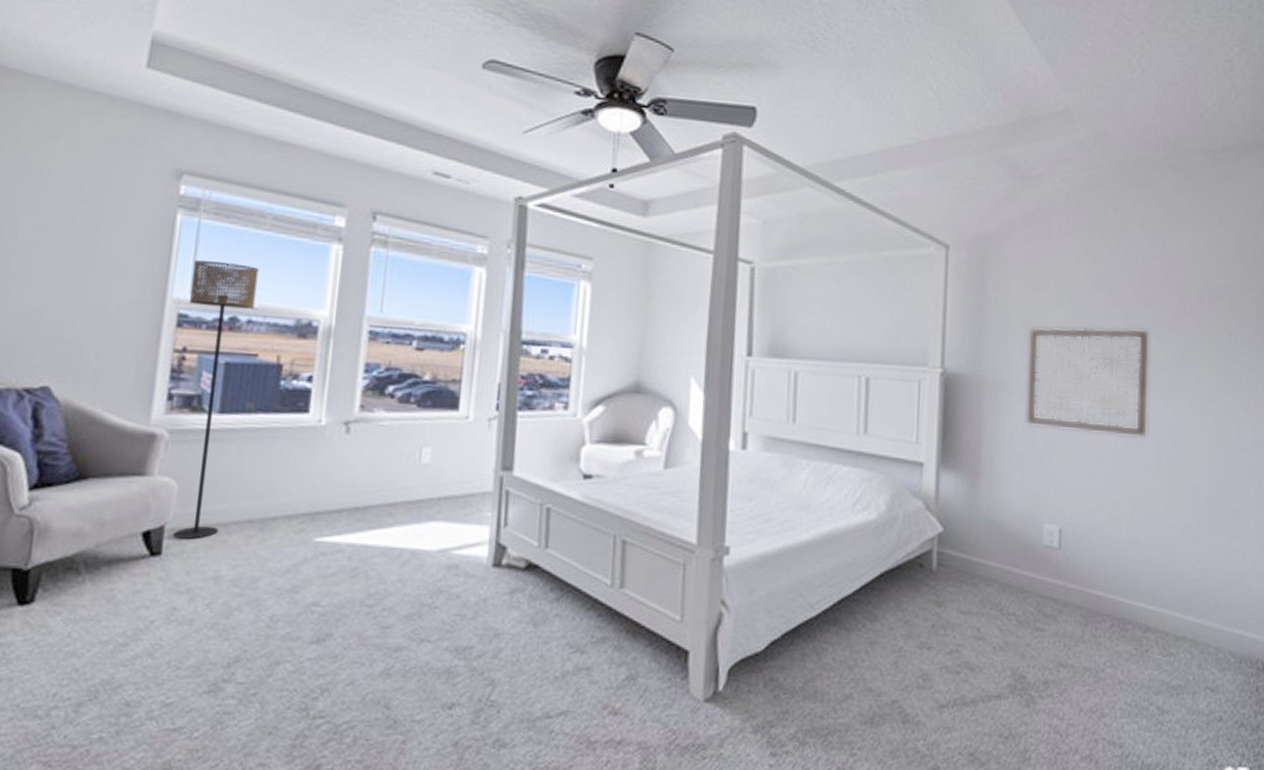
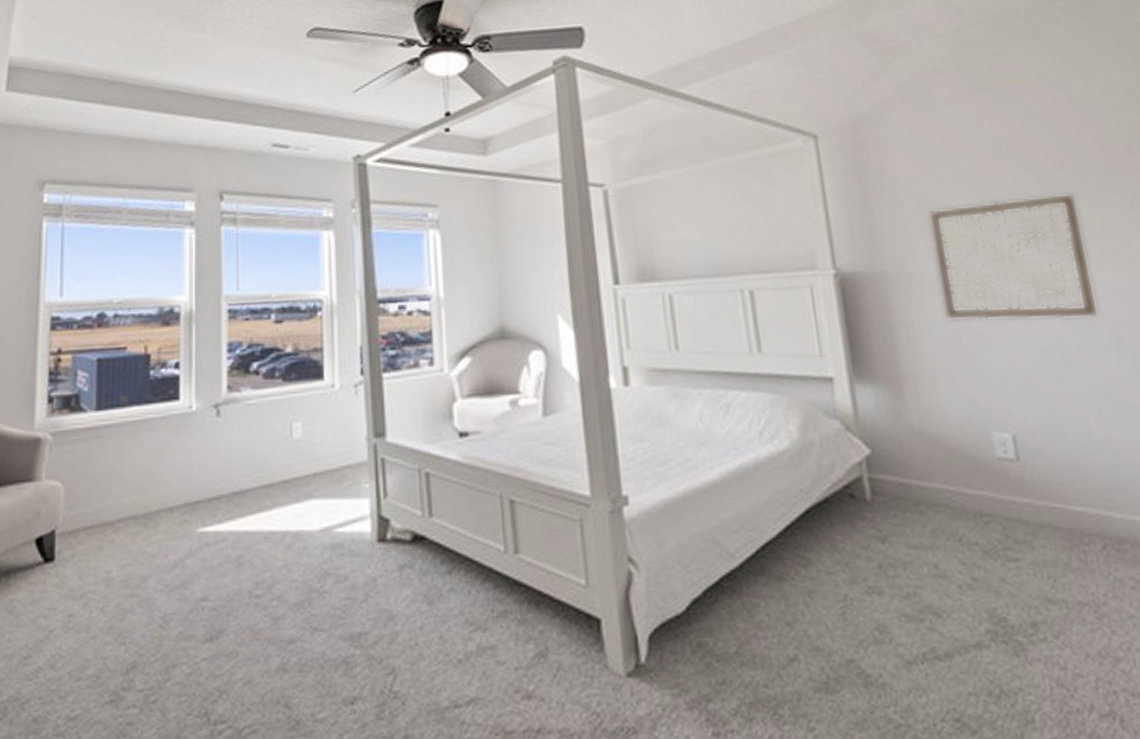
floor lamp: present [173,260,259,539] -> none [59,261,120,542]

